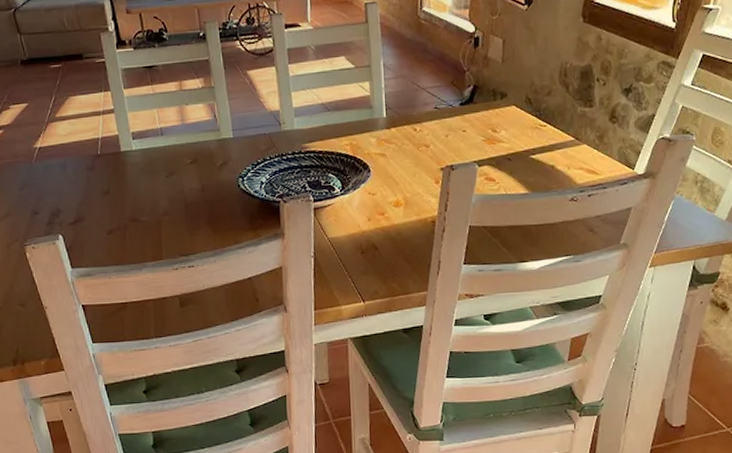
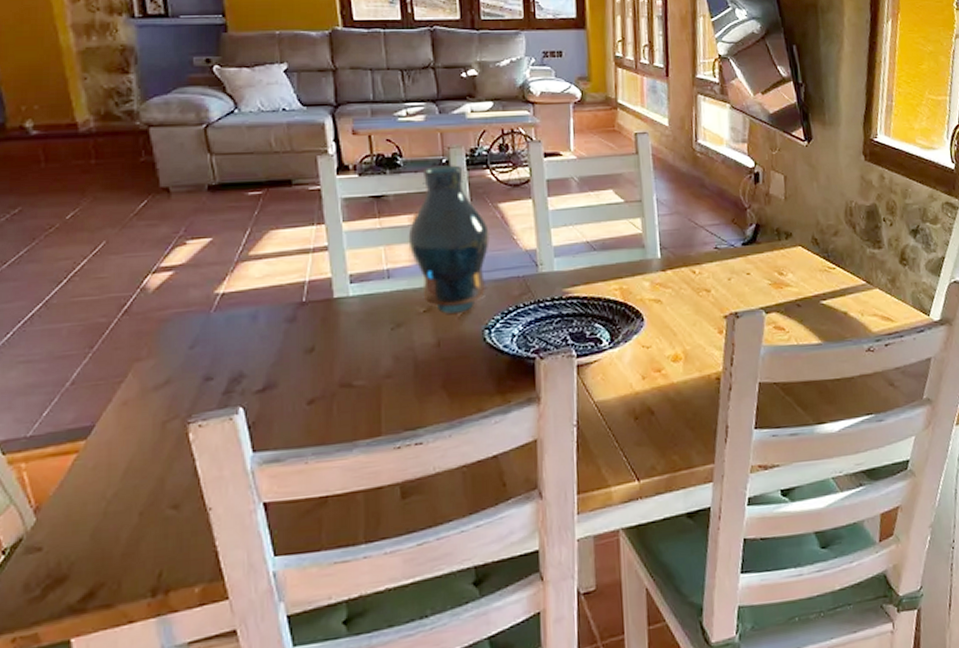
vase: none [175,37,241,165] -> present [408,165,490,314]

